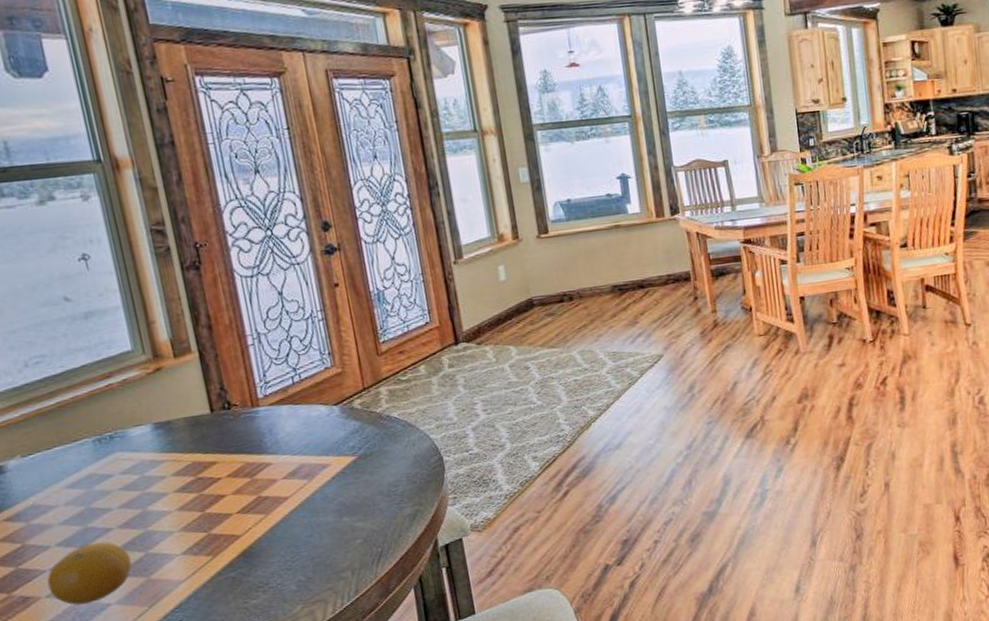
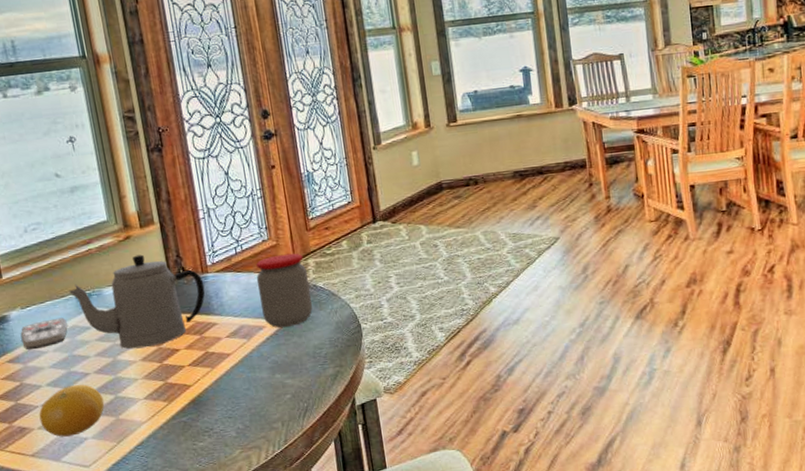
remote control: none [21,465,83,506] -> present [20,317,68,350]
teapot: none [83,388,257,498] -> present [68,254,205,350]
jar: none [318,380,386,466] -> present [256,253,313,328]

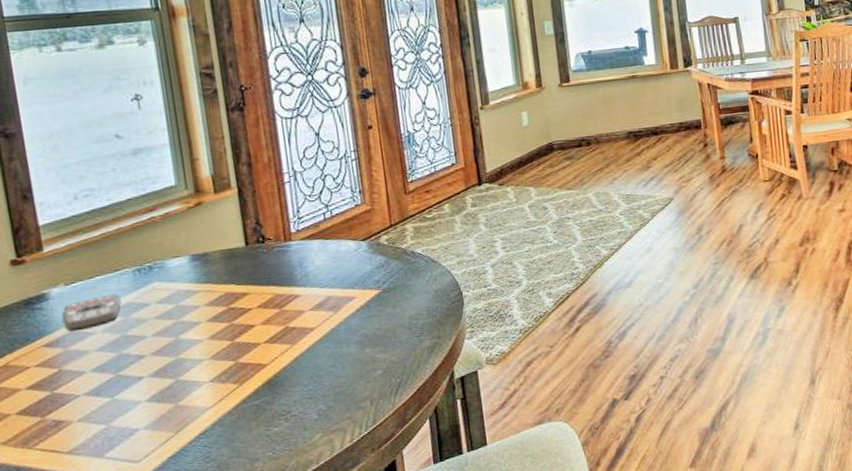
fruit: present [39,384,105,437] -> none [80,368,162,430]
teapot: present [68,254,205,350] -> none [124,222,288,327]
jar: present [256,253,313,328] -> none [346,218,410,299]

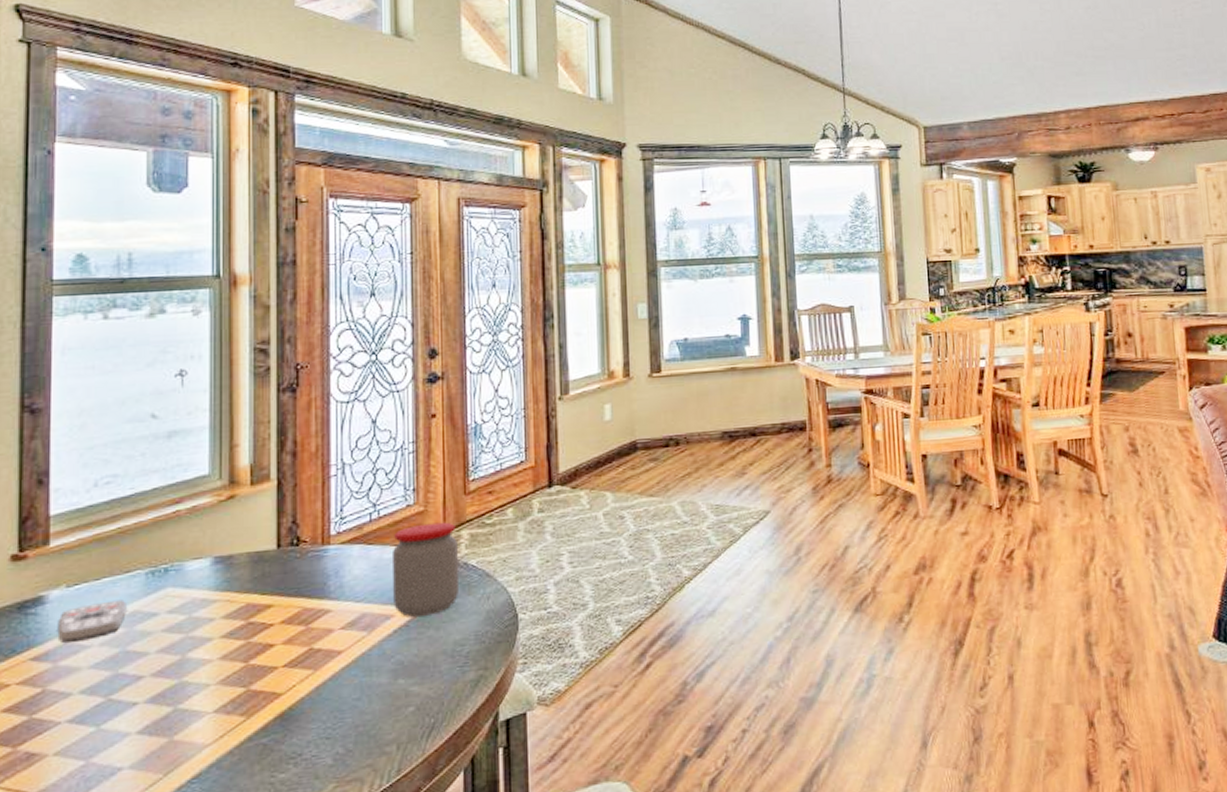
jar: none [346,218,410,299] -> present [391,522,460,618]

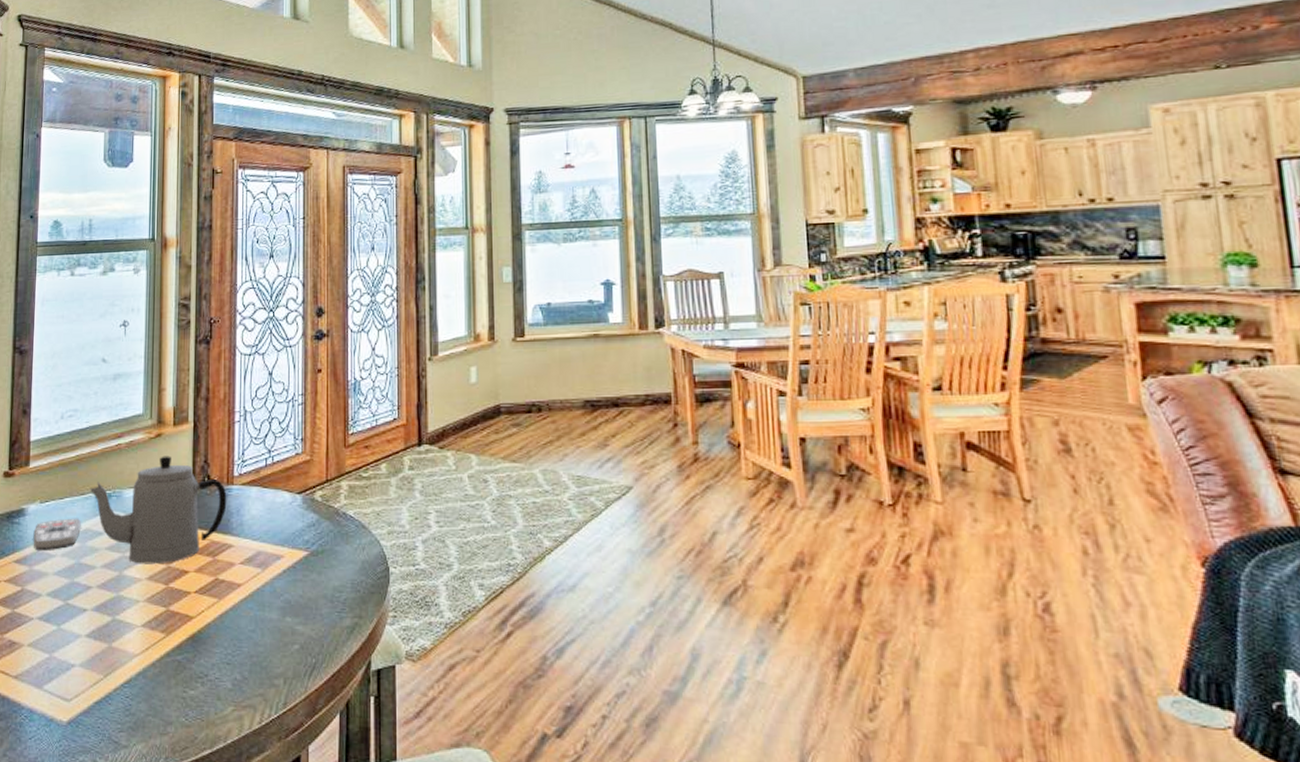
teapot: none [137,519,322,644] -> present [89,456,227,565]
jar: present [391,522,460,618] -> none [282,472,339,561]

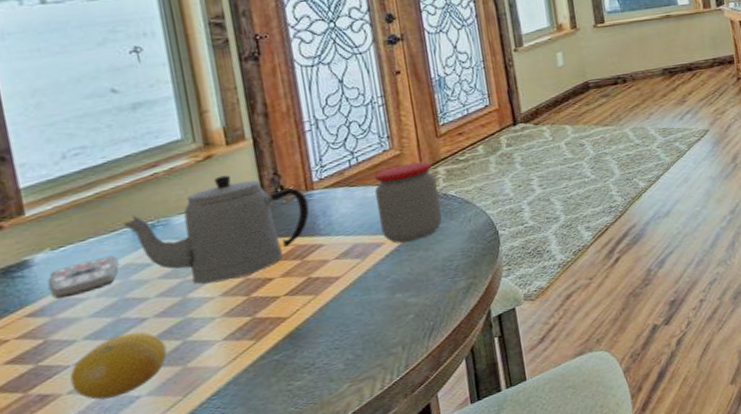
fruit: none [31,599,100,660] -> present [70,332,168,400]
jar: none [282,472,339,561] -> present [374,161,443,244]

